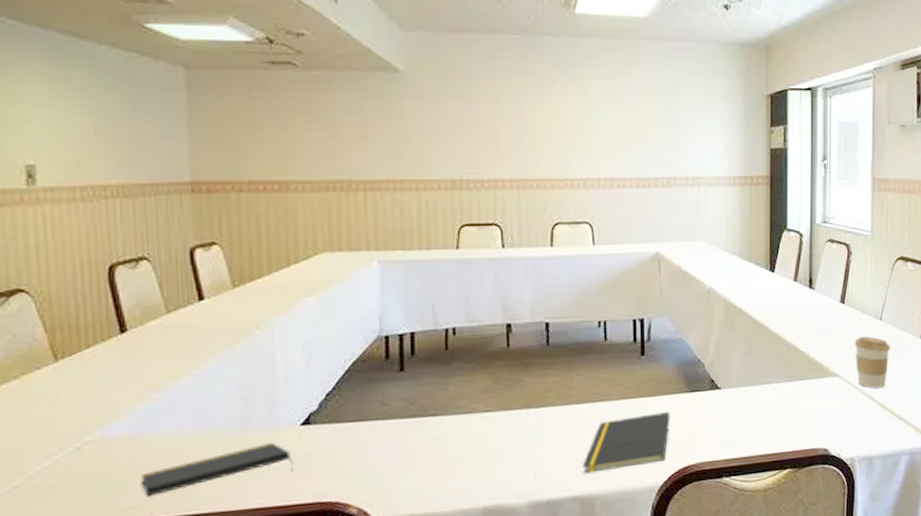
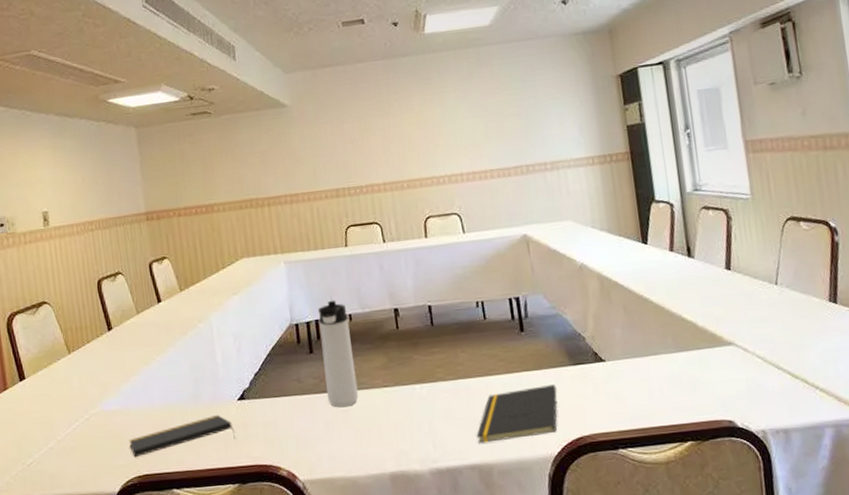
thermos bottle: none [414,310,455,435] -> present [317,300,359,408]
coffee cup: present [854,336,891,388] -> none [748,302,794,356]

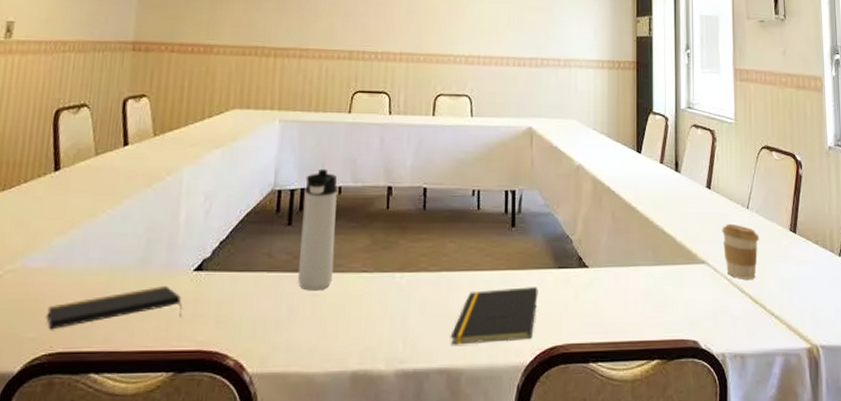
coffee cup: none [748,302,794,356] -> present [722,223,760,279]

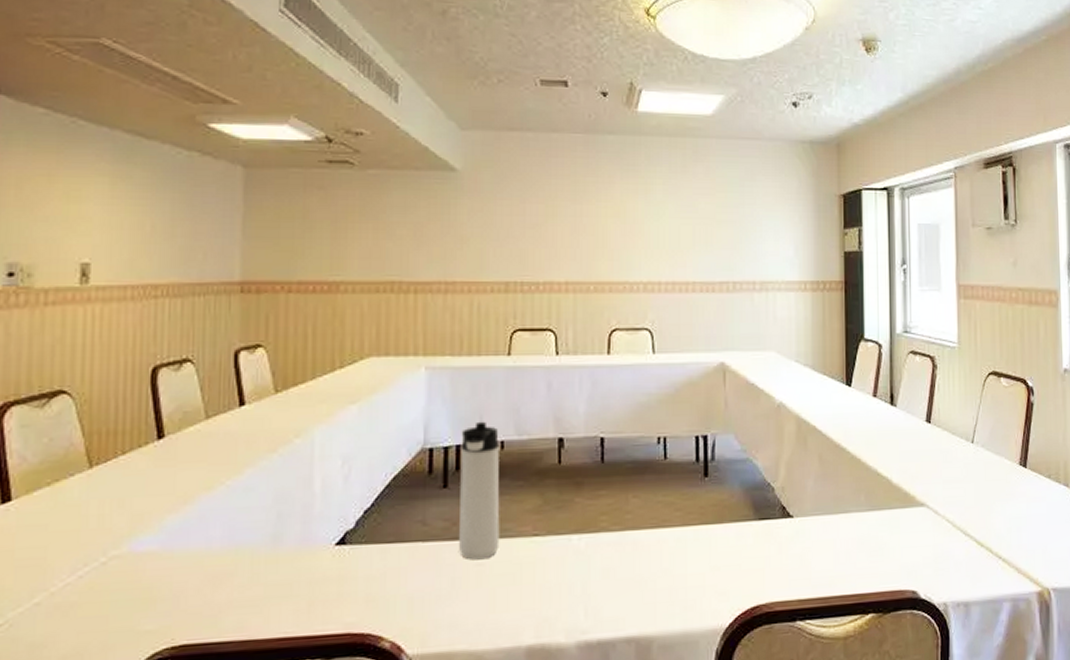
notepad: present [47,286,182,330] -> none [165,564,326,621]
notepad: present [450,287,538,345] -> none [638,542,737,611]
coffee cup: present [722,223,760,279] -> none [943,460,986,521]

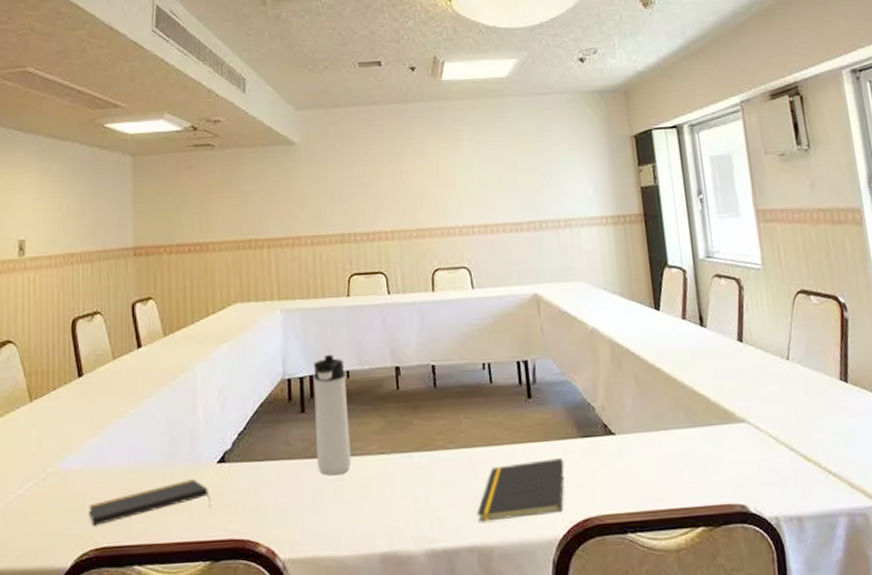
notepad: none [165,564,326,621] -> present [89,479,212,527]
notepad: none [638,542,737,611] -> present [477,458,565,522]

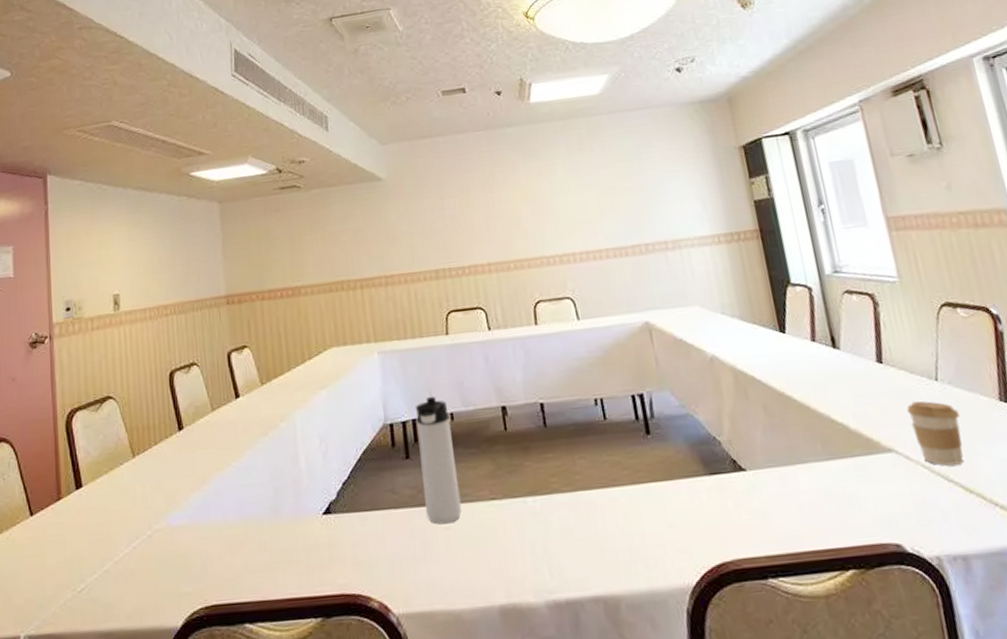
notepad: present [89,479,212,527] -> none [196,532,320,584]
notepad: present [477,458,565,522] -> none [599,498,694,570]
coffee cup: none [760,377,806,437] -> present [906,400,964,466]

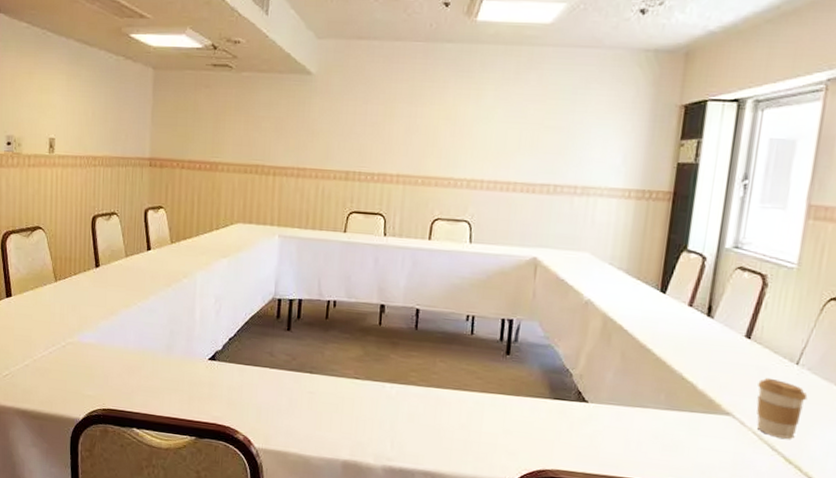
thermos bottle: present [415,396,462,525] -> none [295,282,332,390]

